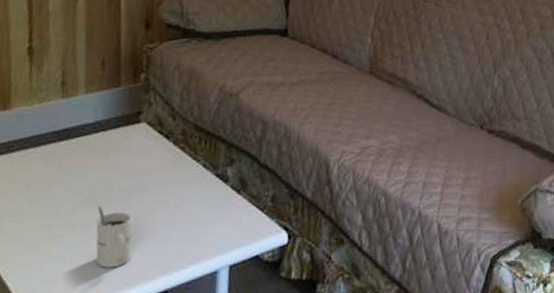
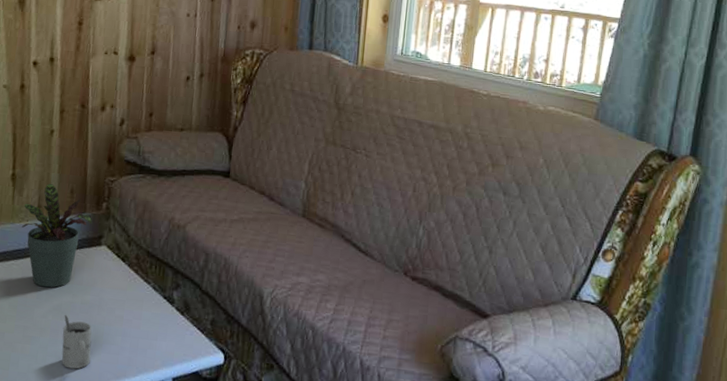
potted plant: none [41,56,129,176] -> present [21,184,93,288]

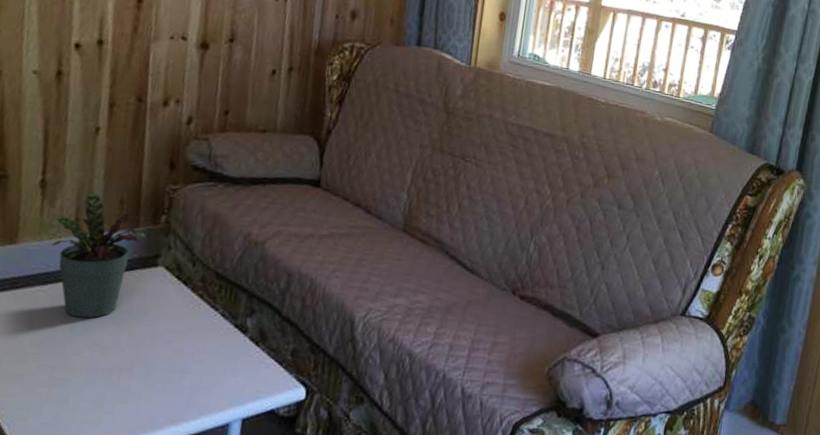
mug: present [62,314,92,369] -> none [100,349,142,415]

